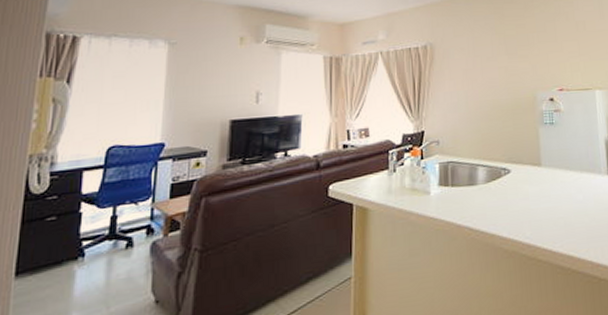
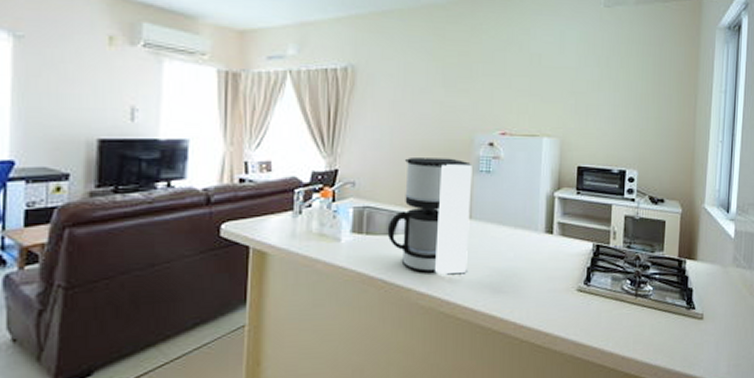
coffee maker: none [469,114,543,220] -> present [387,158,472,275]

